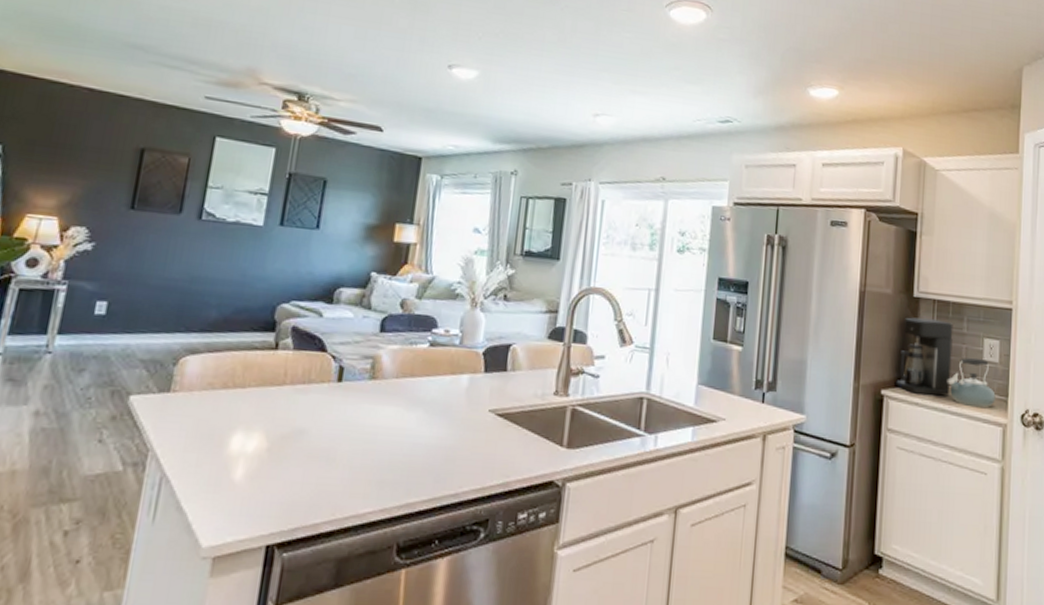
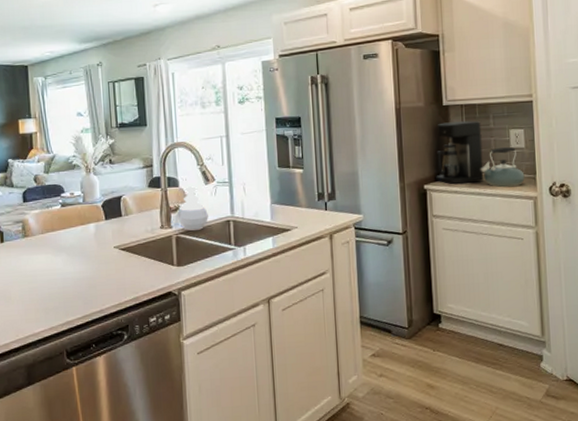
soap dispenser: none [577,346,618,404] -> present [176,186,208,231]

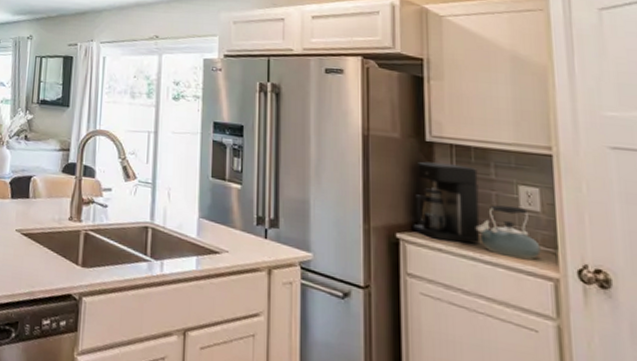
soap dispenser: present [176,186,208,231] -> none [88,180,124,231]

